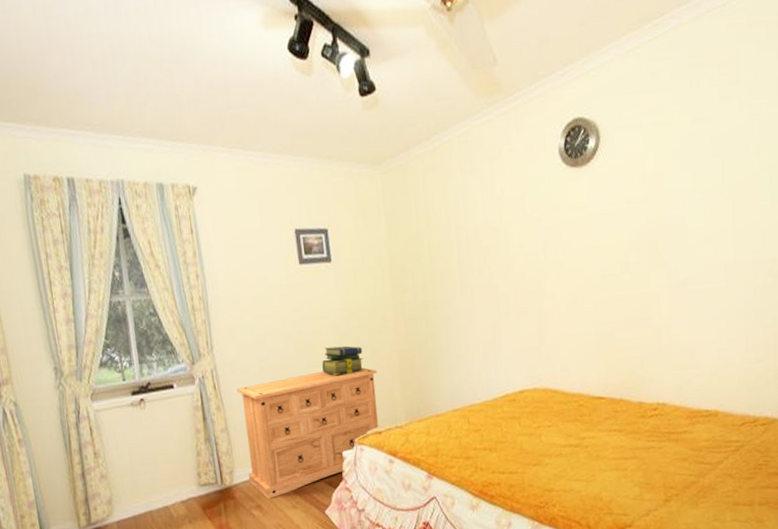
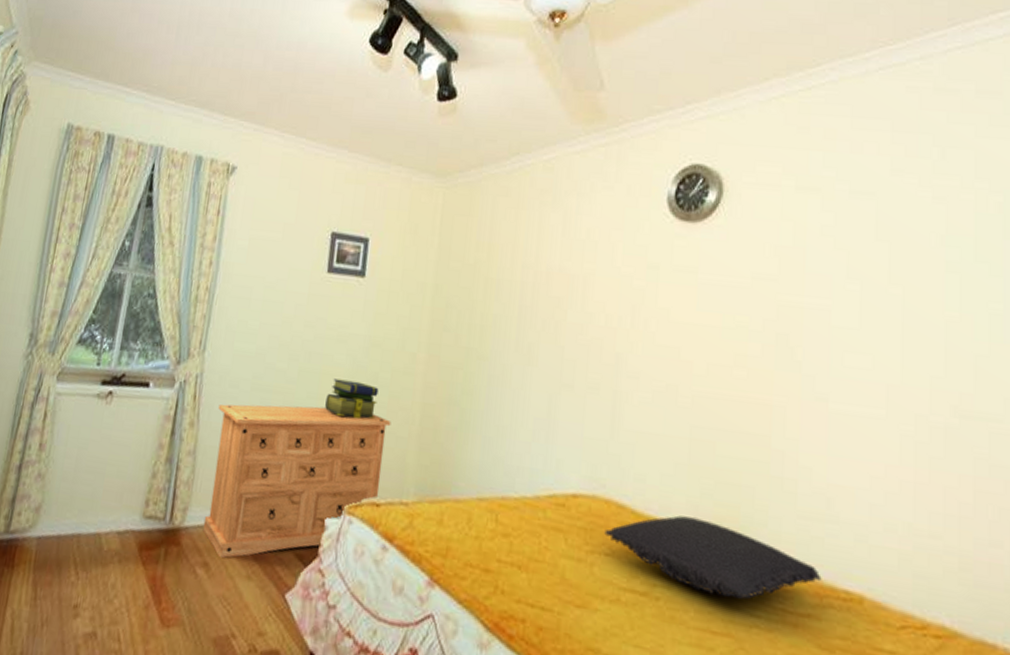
pillow: none [545,386,691,434] -> present [604,515,822,600]

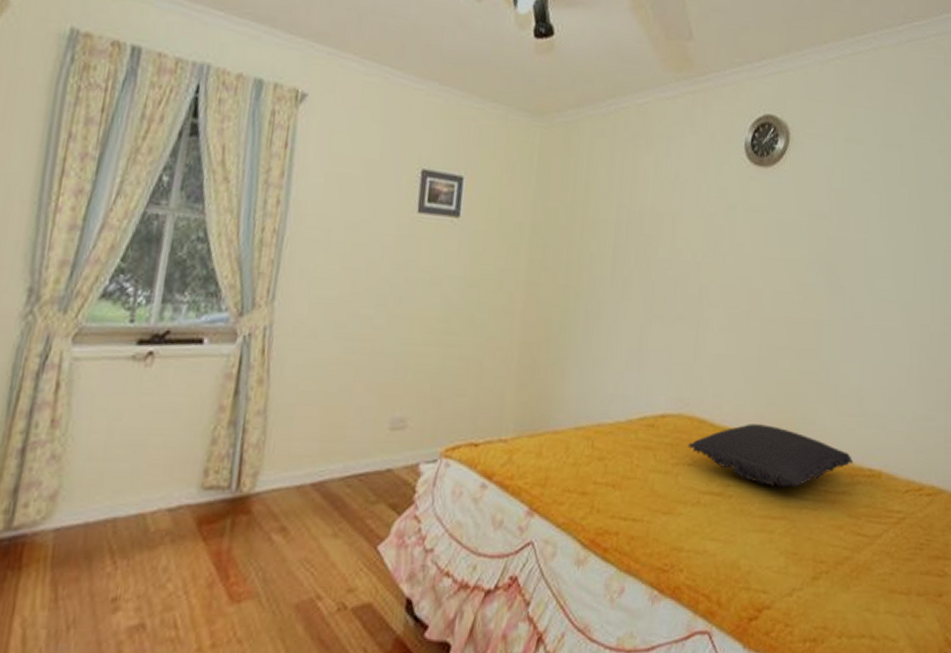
dresser: present [202,404,392,558] -> none [278,352,489,520]
stack of books: present [325,378,379,419] -> none [418,322,476,362]

